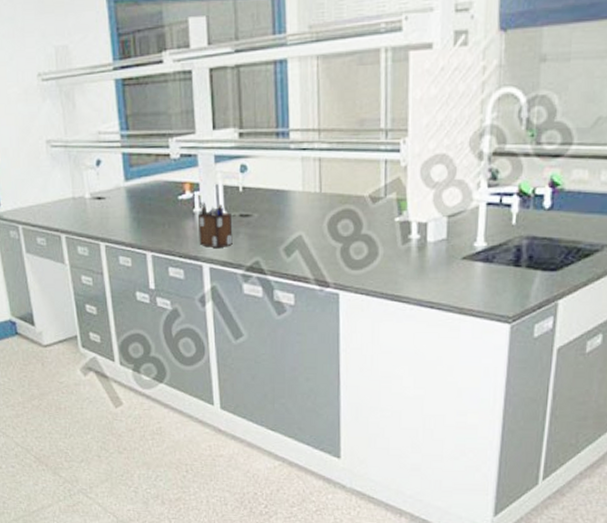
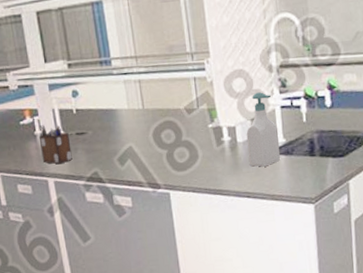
soap bottle: none [438,184,480,274] -> present [246,92,280,167]

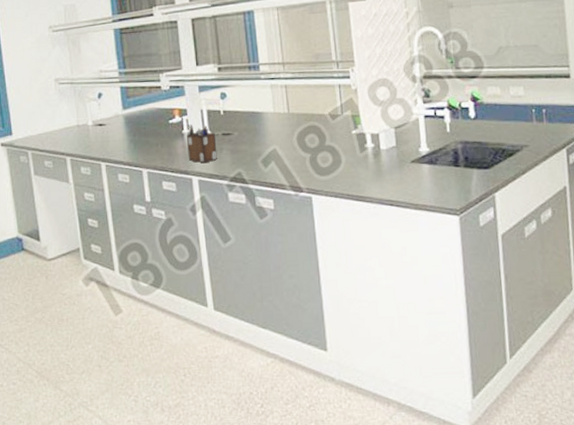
soap bottle: present [246,92,280,167] -> none [389,101,424,175]

